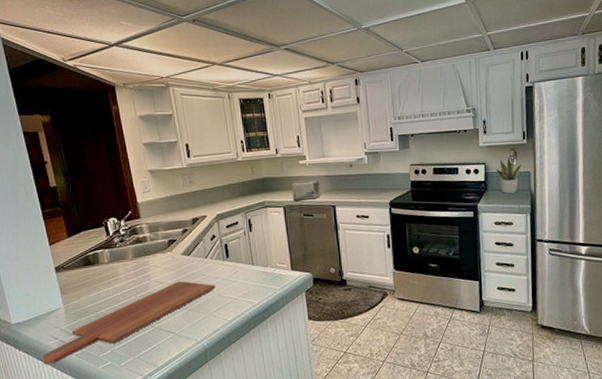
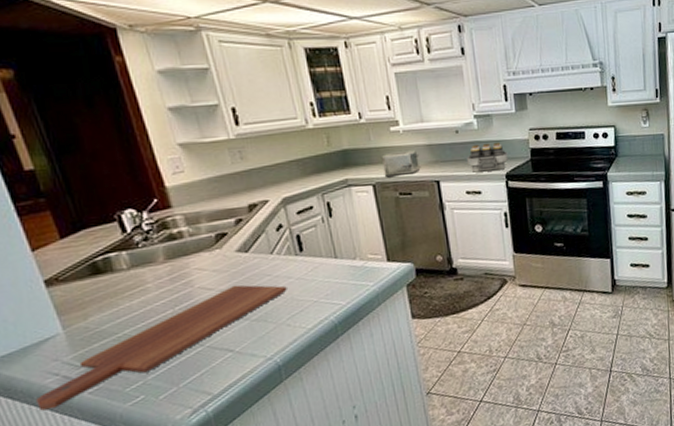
spice rack: none [358,175,392,200] -> present [467,142,508,173]
potted plant: present [496,157,522,195] -> none [627,118,655,161]

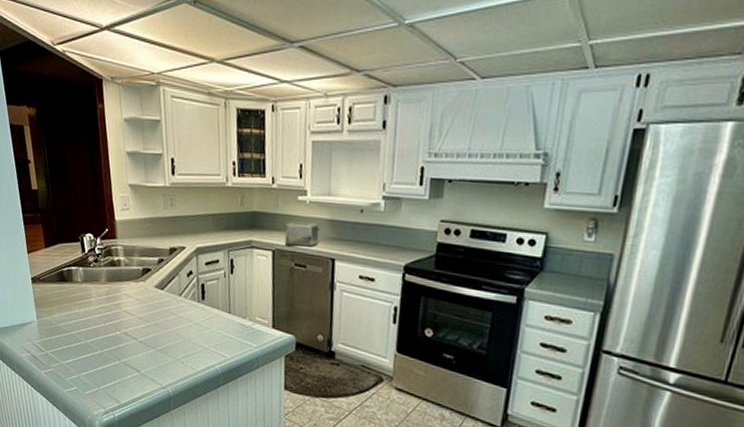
cutting board: present [36,285,287,411] -> none [15,316,187,377]
spice rack: present [467,142,508,173] -> none [366,228,411,260]

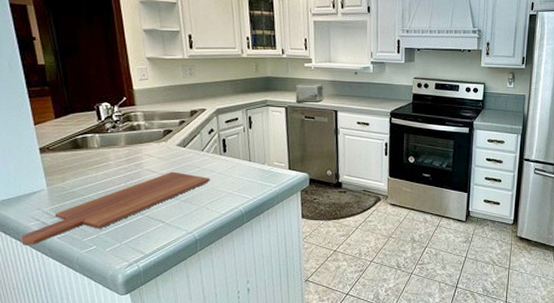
cutting board: none [15,316,187,377] -> present [21,171,210,246]

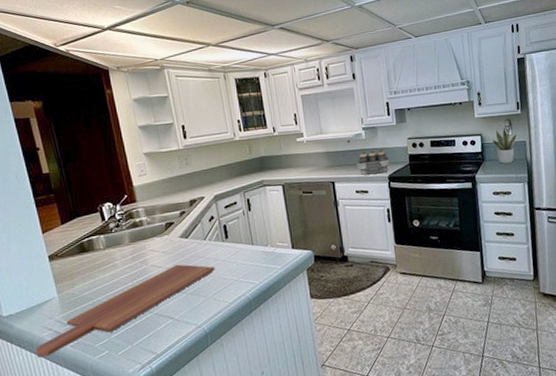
toaster: present [294,83,325,104] -> none [289,157,319,179]
spice rack: none [361,85,394,108] -> present [356,149,390,175]
potted plant: none [494,79,519,115] -> present [492,127,517,165]

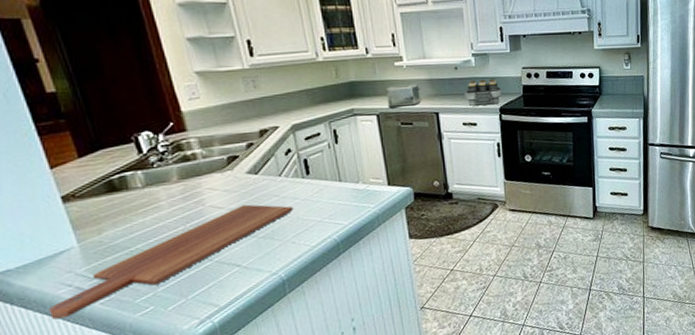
toaster: none [289,157,319,179] -> present [385,84,421,109]
potted plant: present [492,127,517,165] -> none [611,60,636,99]

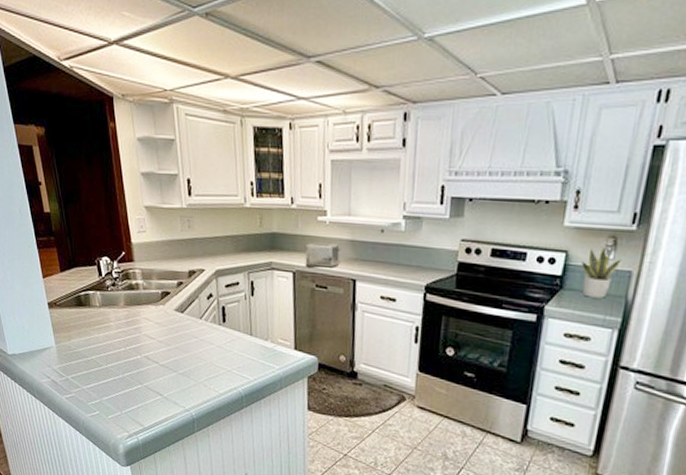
cutting board: present [49,204,294,320] -> none [36,339,209,403]
spice rack: present [464,78,502,106] -> none [387,247,432,280]
potted plant: none [611,60,636,99] -> present [581,246,622,300]

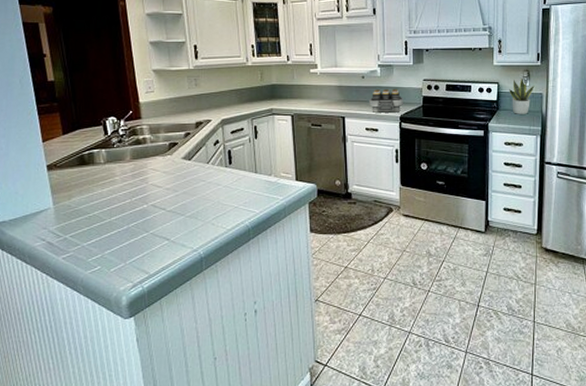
toaster: present [304,242,341,270] -> none [300,90,331,111]
spice rack: none [387,247,432,280] -> present [369,88,403,113]

